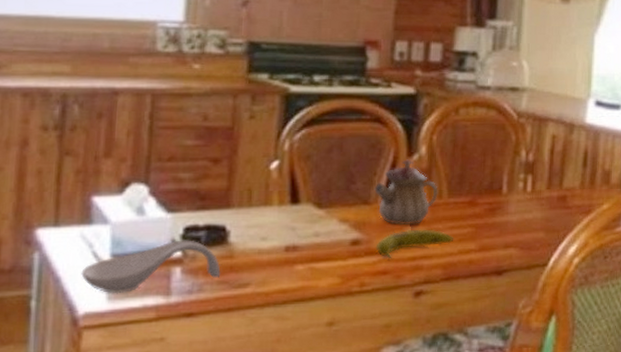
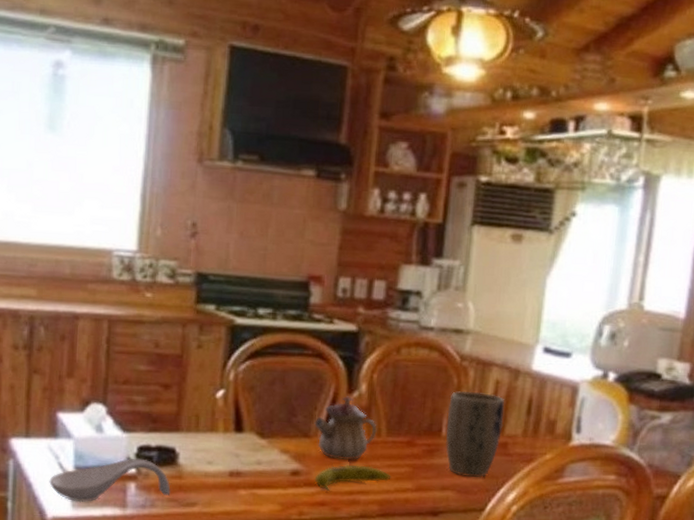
plant pot: none [507,147,562,233] -> present [445,391,505,478]

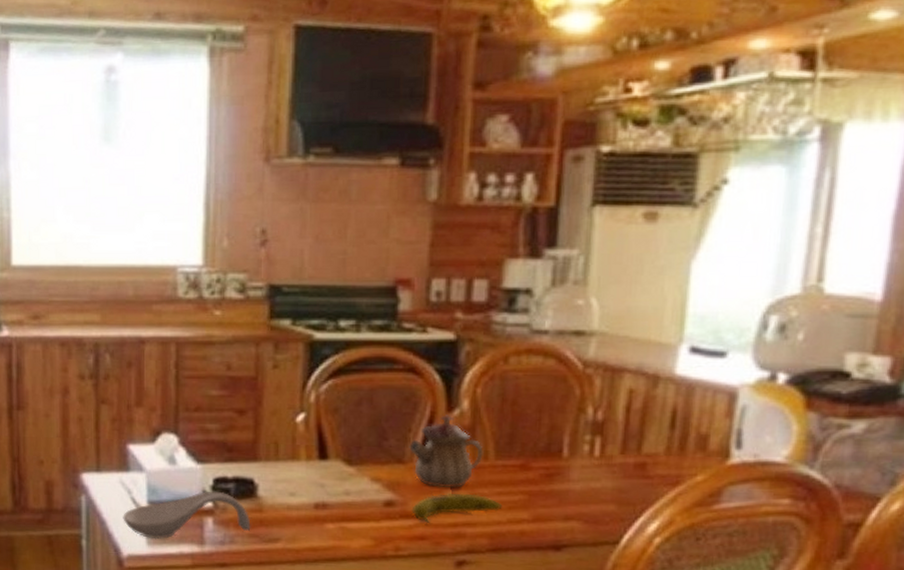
plant pot: present [445,391,505,478] -> none [568,403,642,506]

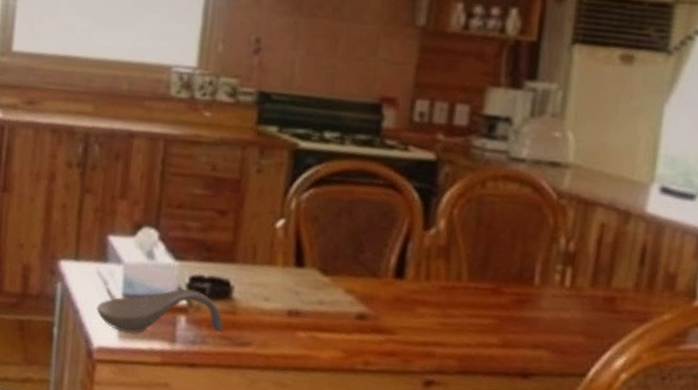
teapot: present [409,415,484,489] -> none [384,233,457,307]
fruit: present [411,492,503,523] -> none [383,310,473,339]

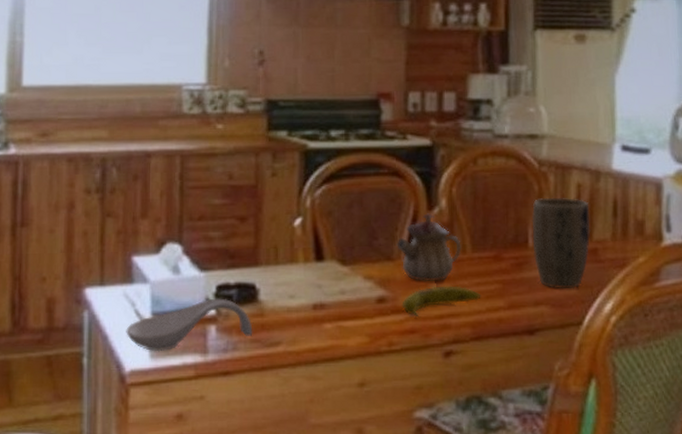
fruit: none [383,310,473,339] -> present [402,285,481,316]
teapot: none [384,233,457,307] -> present [396,213,462,282]
plant pot: none [538,233,612,337] -> present [531,197,591,289]

